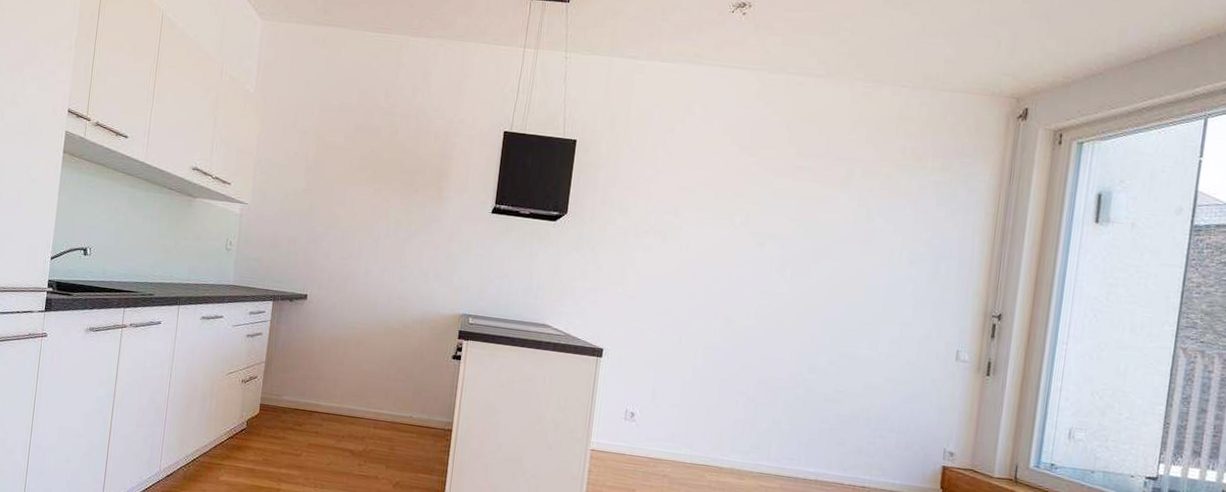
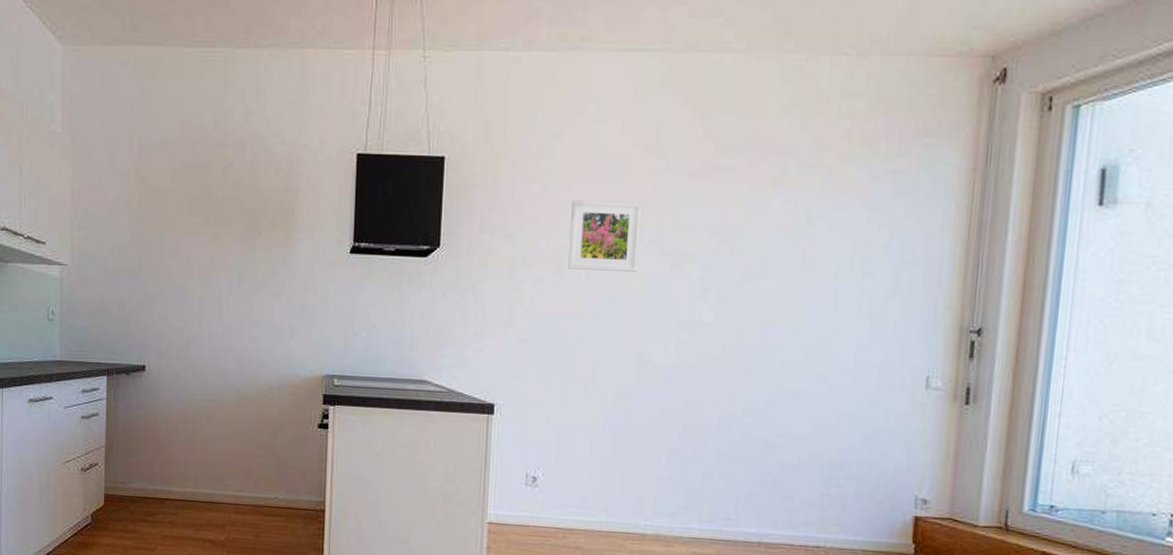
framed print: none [672,184,736,247] -> present [568,200,643,272]

